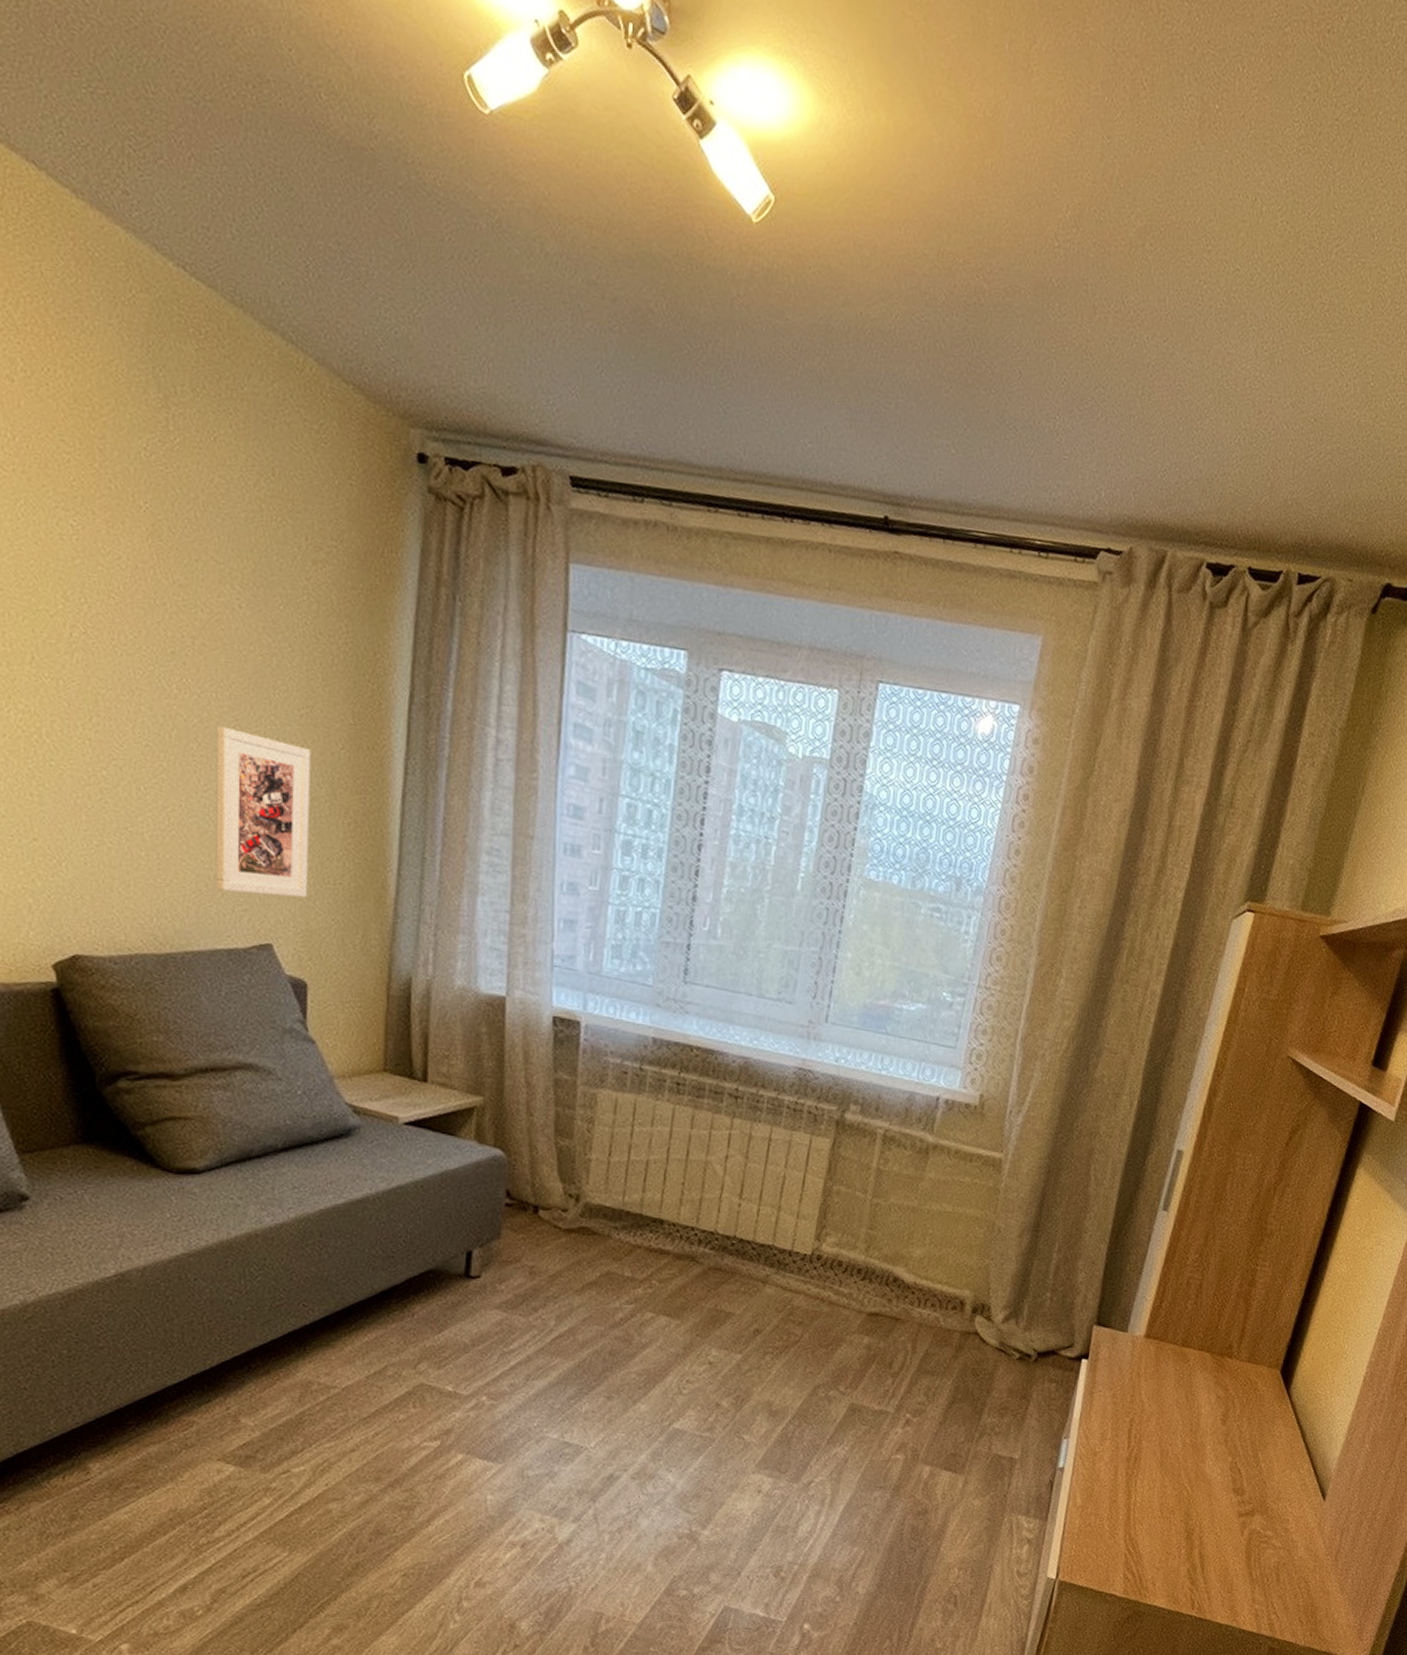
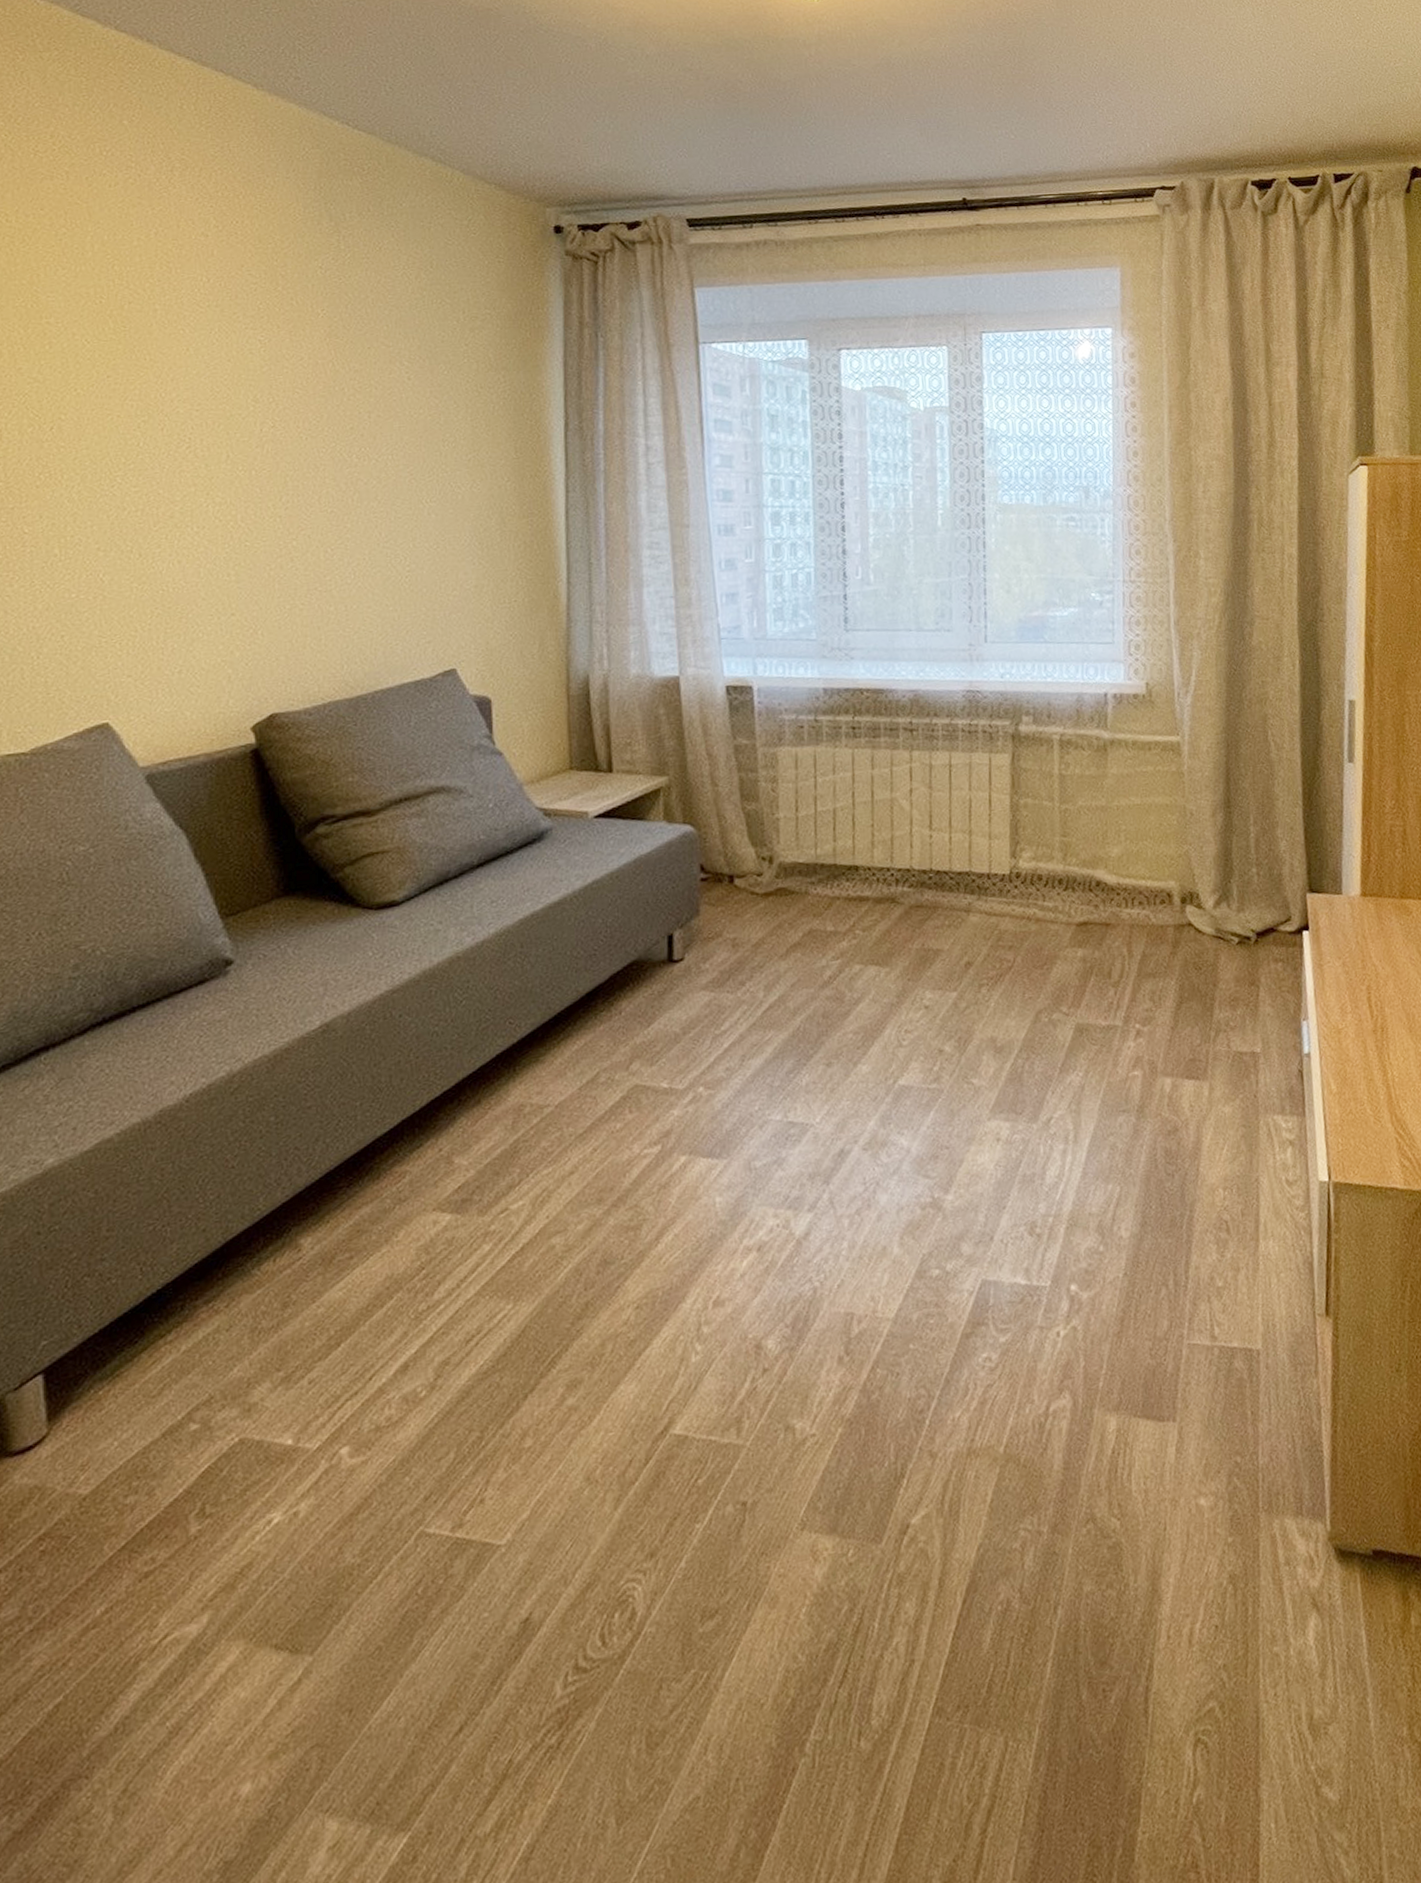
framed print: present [215,725,311,898] -> none [394,482,486,628]

